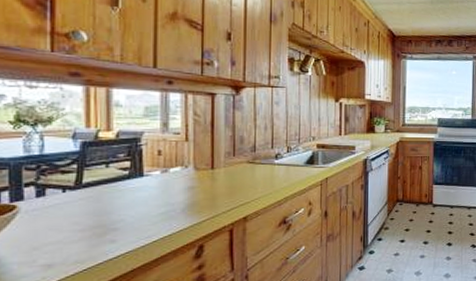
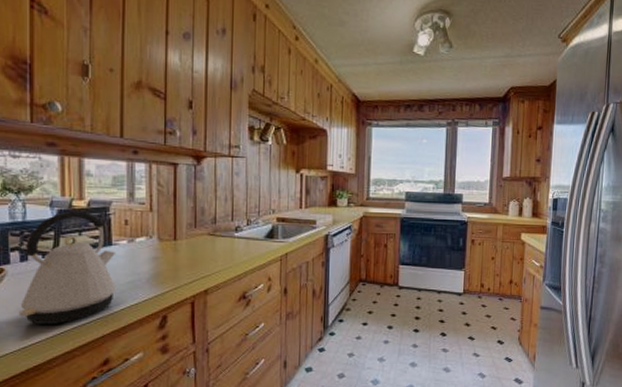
kettle: none [33,143,149,263] -> present [18,211,117,324]

